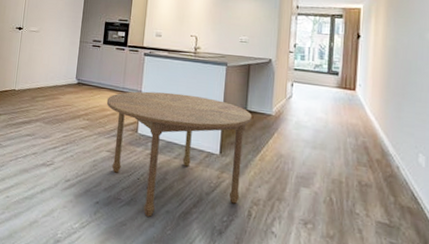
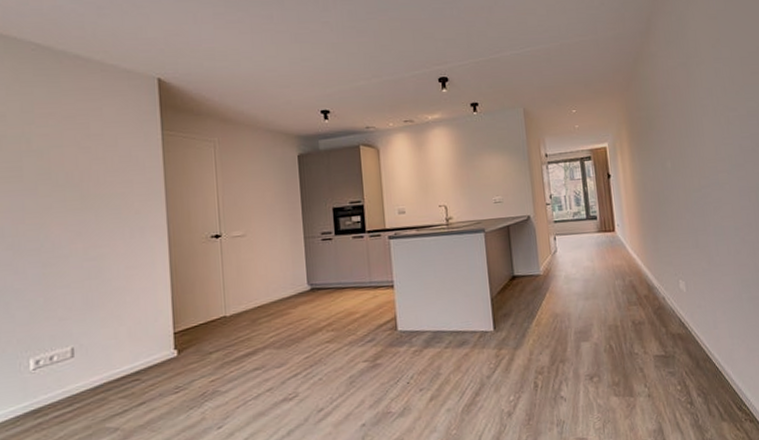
dining table: present [106,91,252,217] -> none [352,271,523,423]

